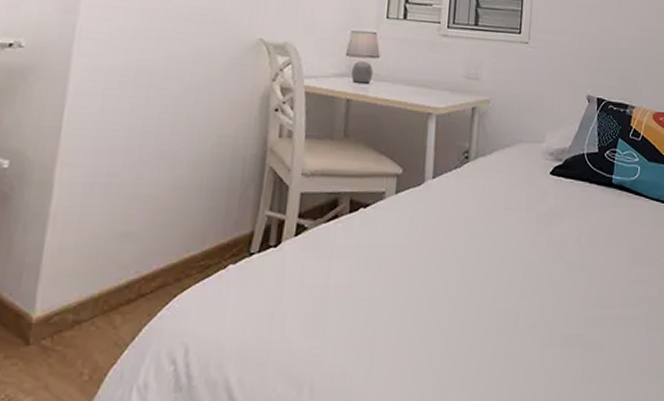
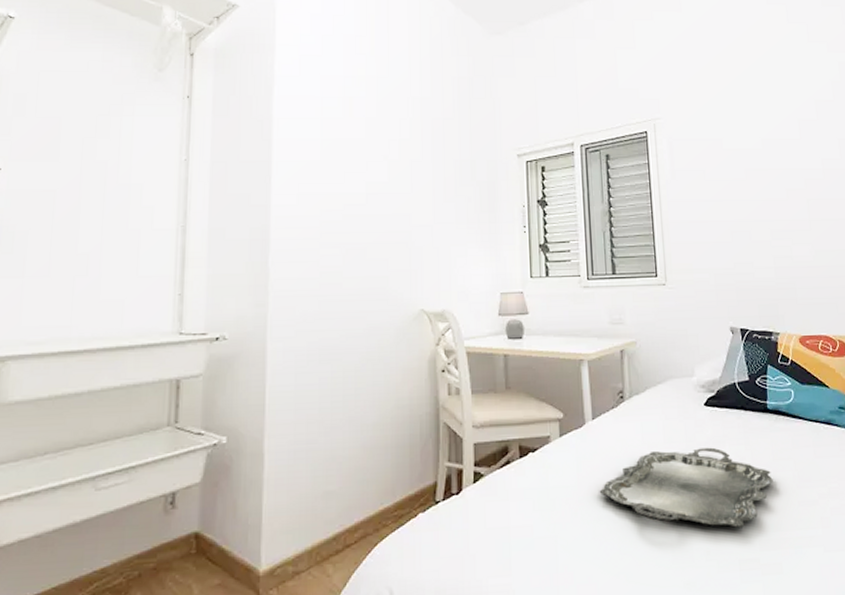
serving tray: none [429,218,607,302] -> present [599,447,773,528]

